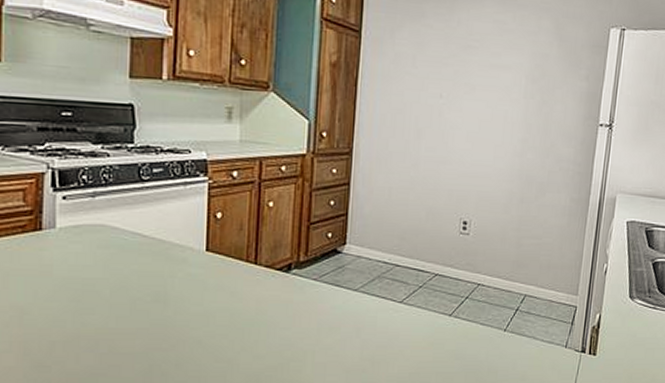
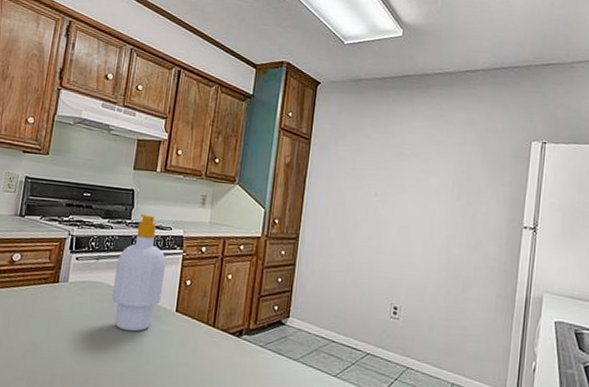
soap bottle: none [119,134,188,280] -> present [112,213,166,332]

